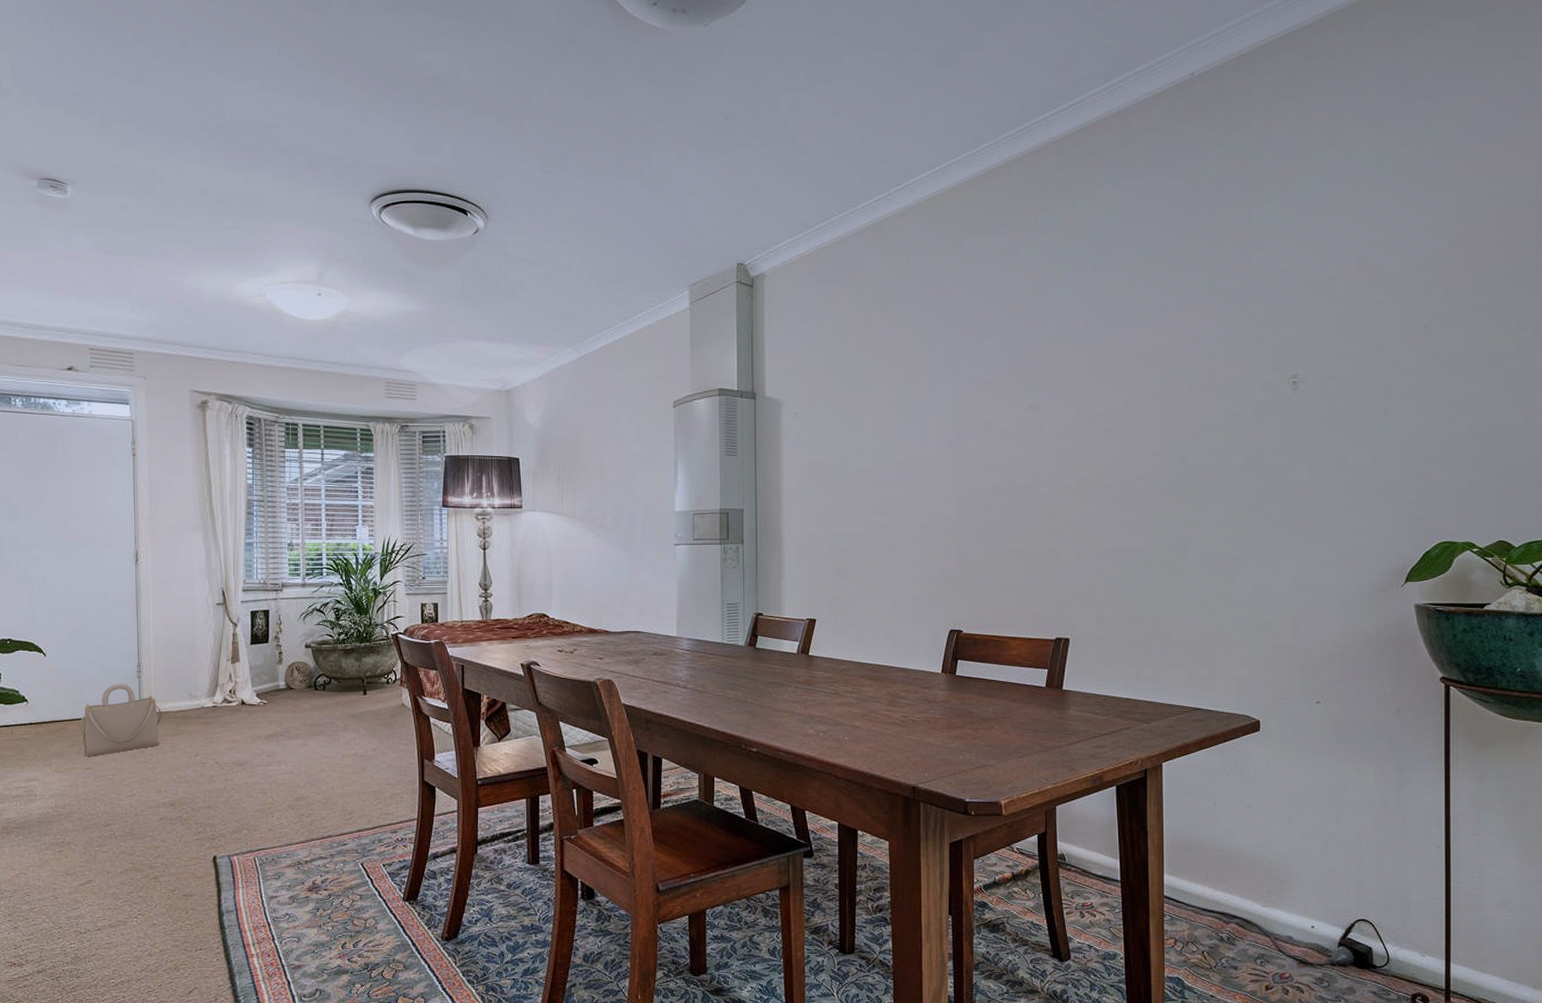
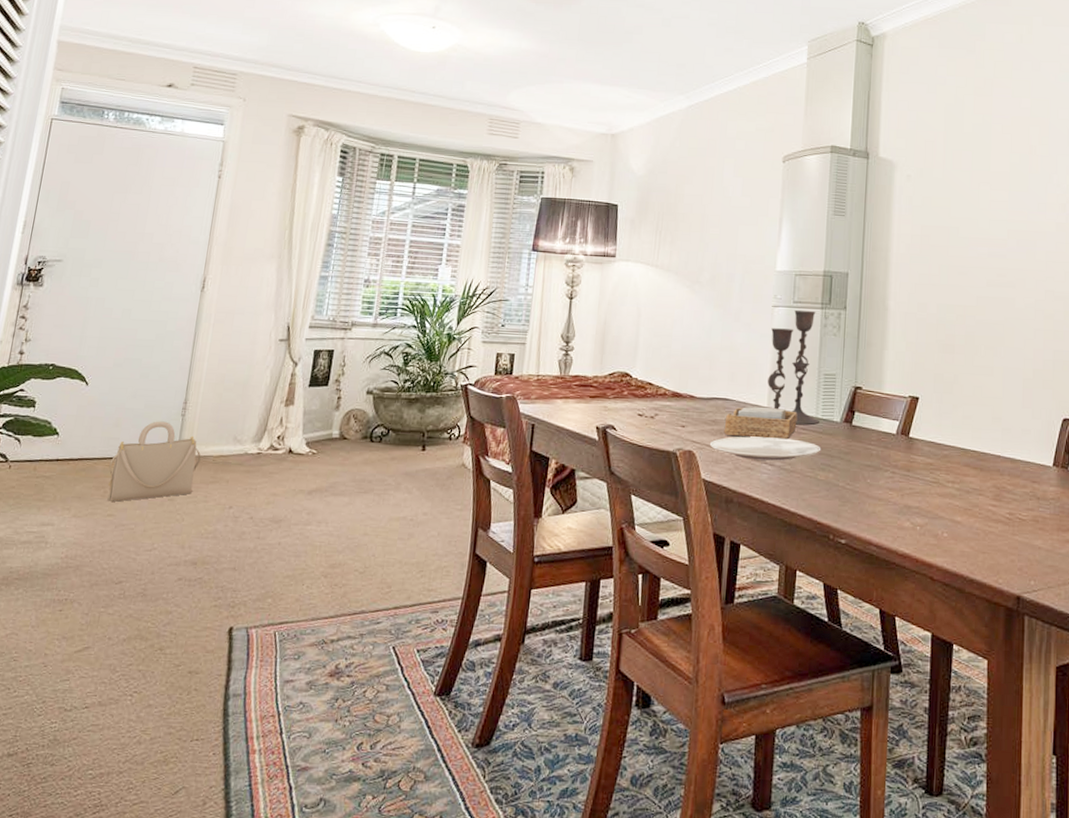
plate: none [626,663,729,684] -> present [709,436,821,461]
napkin holder: none [638,636,705,665] -> present [724,406,798,440]
candlestick: none [675,546,726,651] -> present [767,309,819,426]

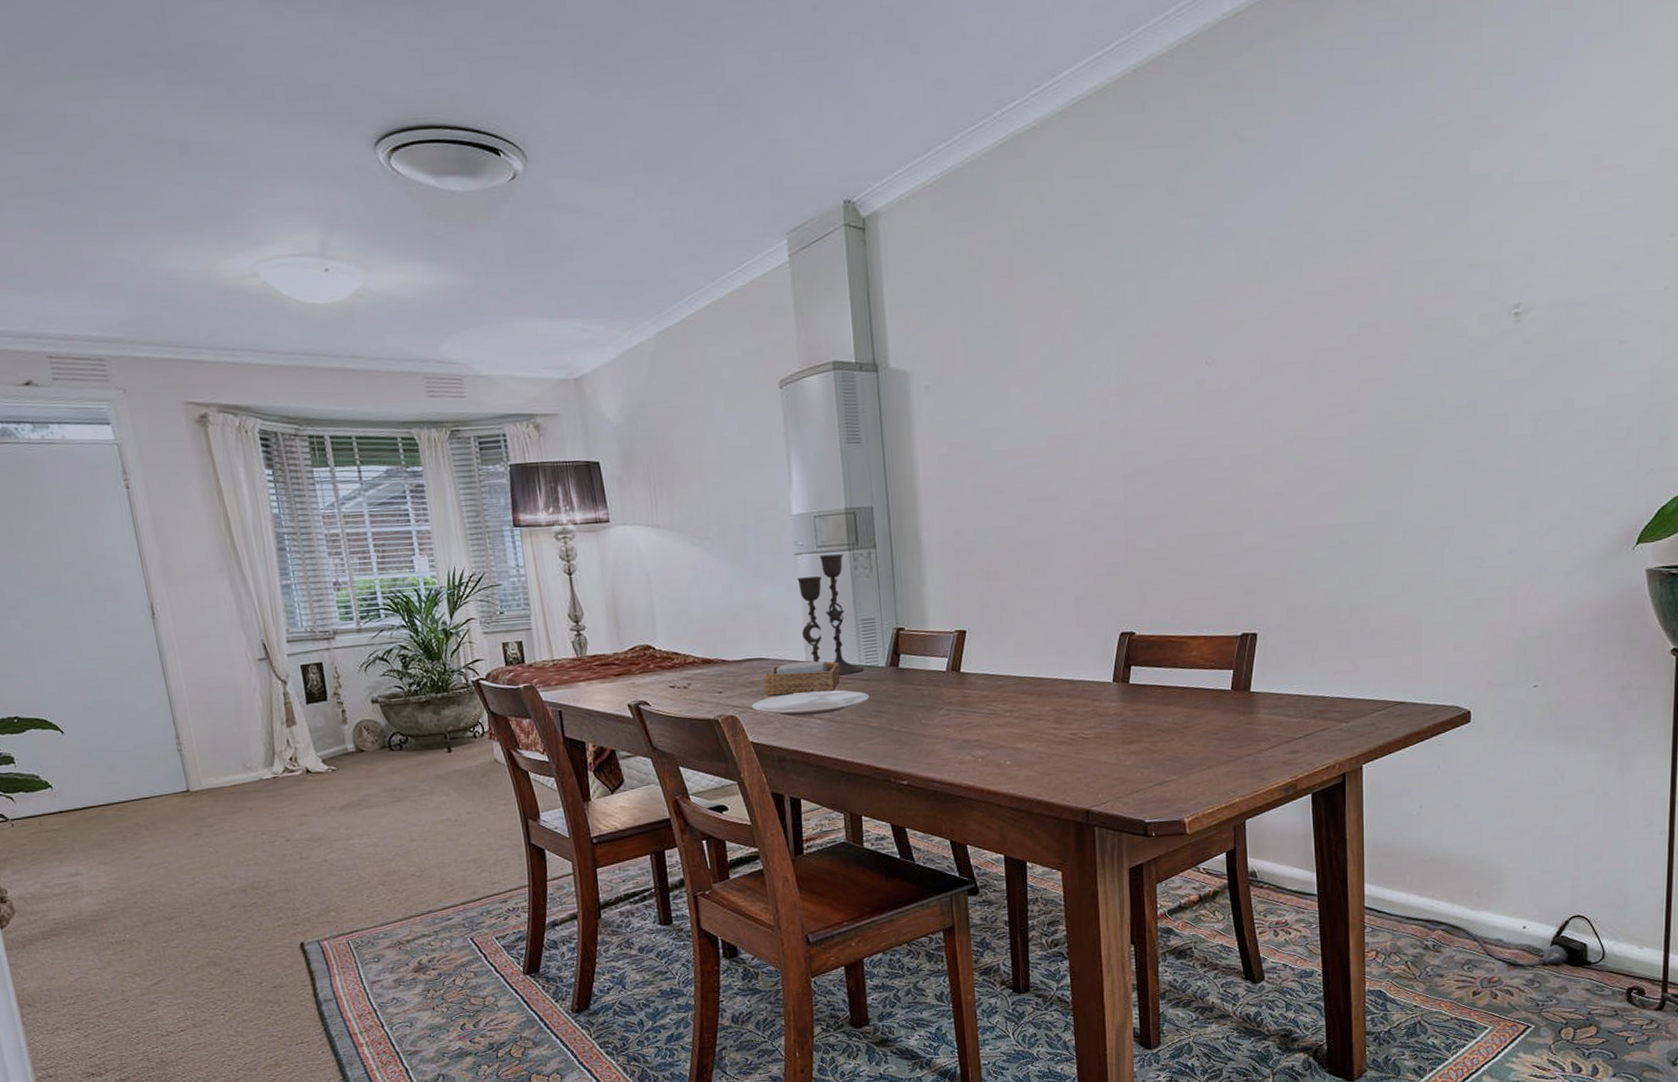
handbag: present [107,421,201,502] -> none [118,759,217,844]

